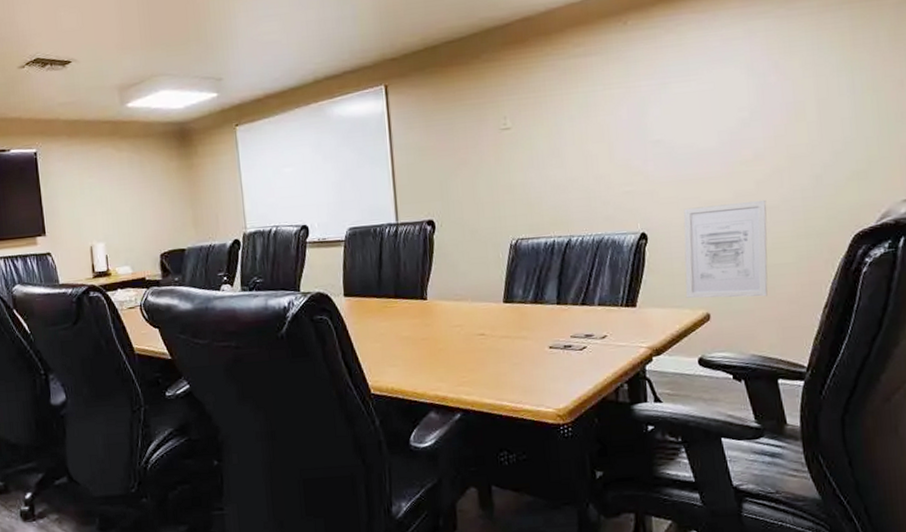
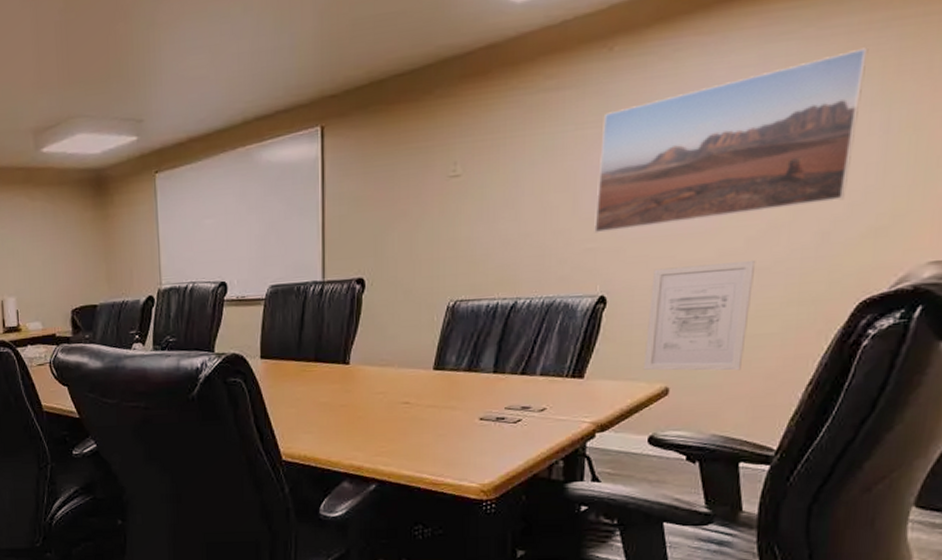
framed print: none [625,25,829,178] -> present [594,47,869,233]

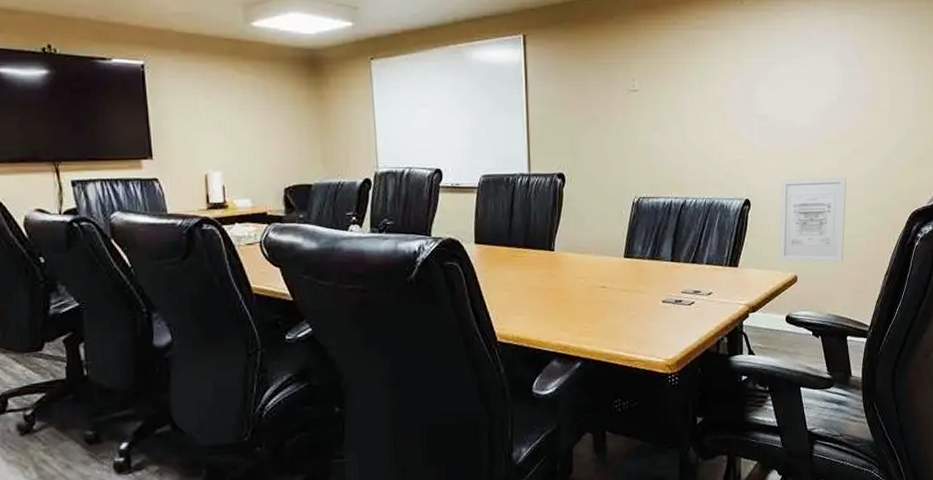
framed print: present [594,47,869,233] -> none [738,27,902,148]

